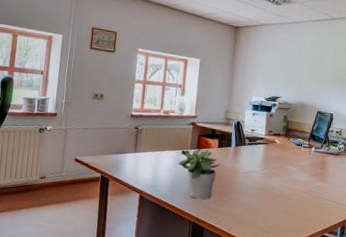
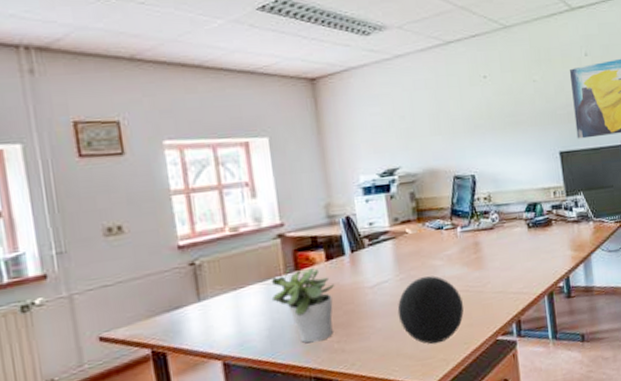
decorative ball: none [257,175,305,225] -> present [397,276,464,344]

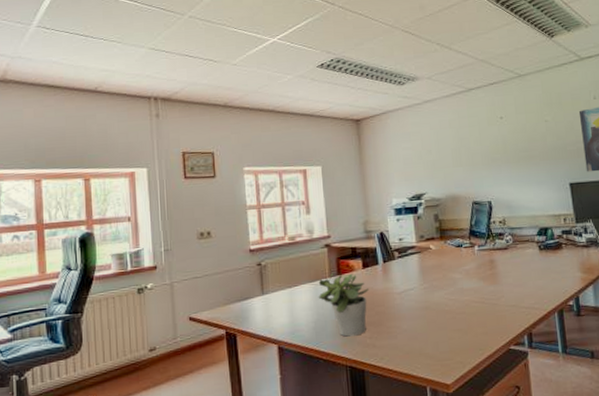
decorative ball: present [397,276,464,344] -> none [421,287,480,348]

